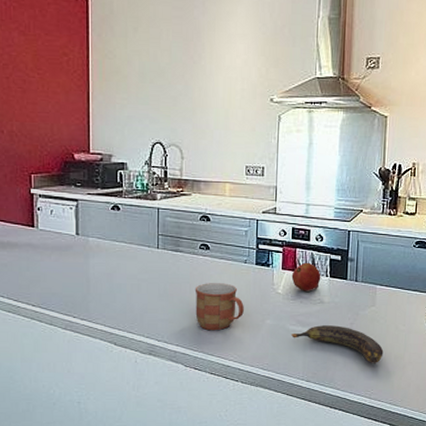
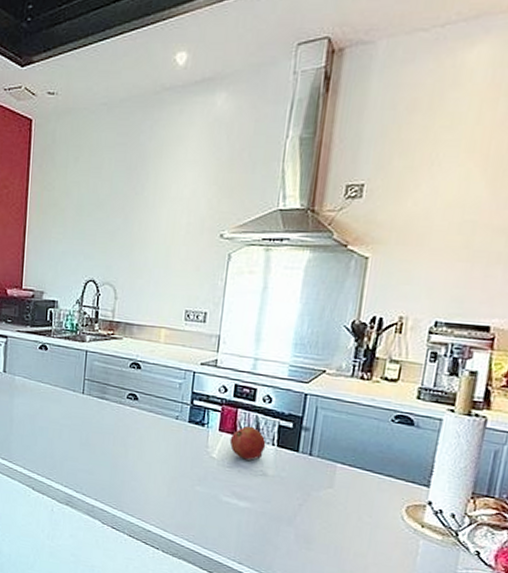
mug: present [195,283,244,331] -> none [117,436,172,490]
banana: present [290,325,384,364] -> none [223,501,340,558]

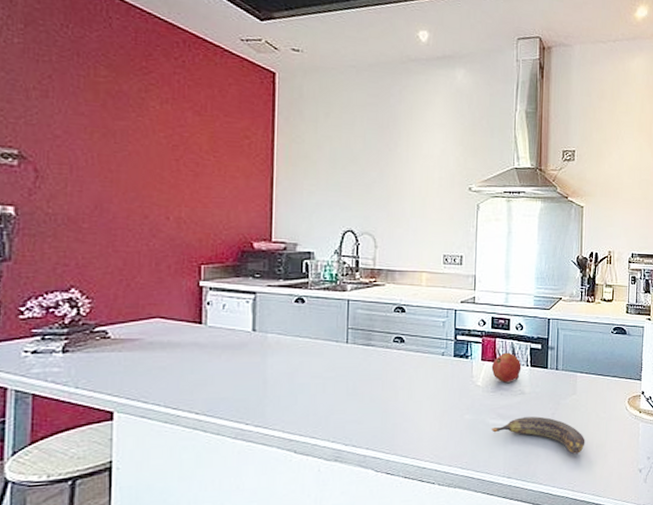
banana: none [223,501,340,558] -> present [490,416,585,455]

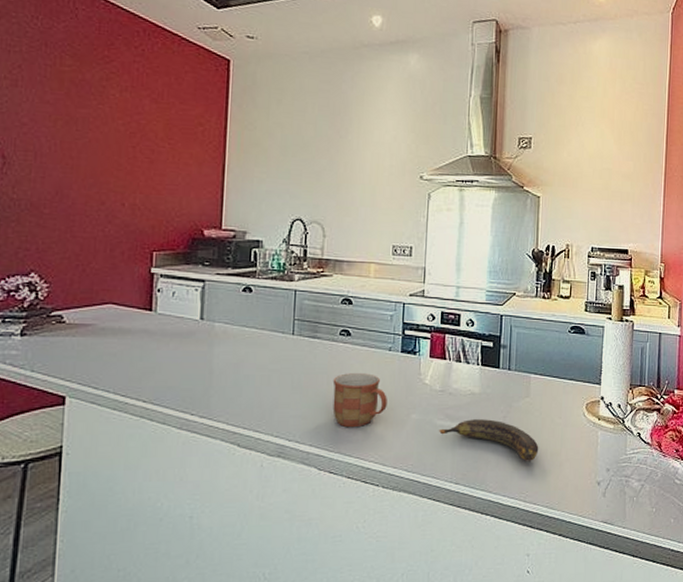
mug: none [387,378,441,431] -> present [332,373,387,428]
fruit: present [491,352,522,383] -> none [440,349,472,382]

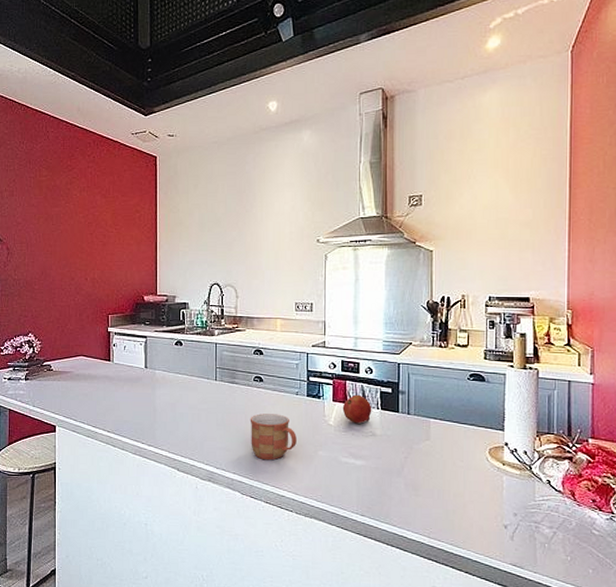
banana: present [438,419,539,462] -> none [343,458,441,501]
fruit: none [440,349,472,382] -> present [342,394,372,424]

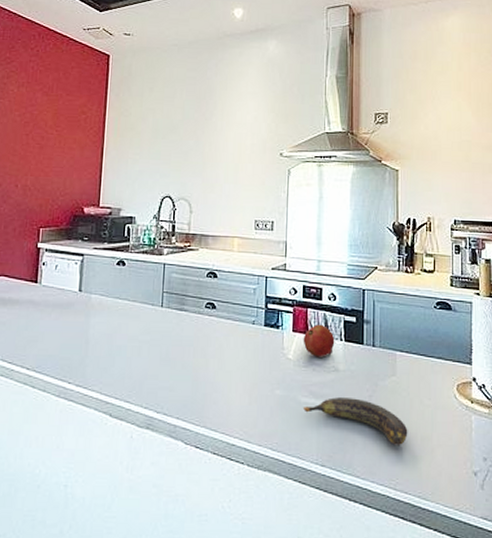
mug: present [250,413,297,461] -> none [199,346,251,402]
banana: none [343,458,441,501] -> present [302,397,408,446]

